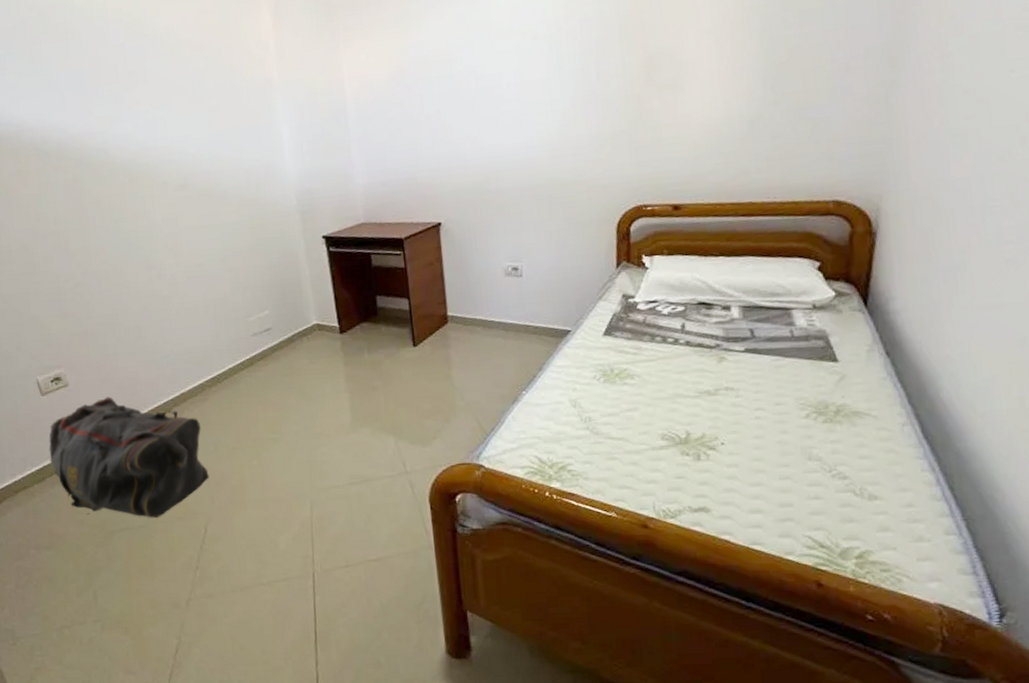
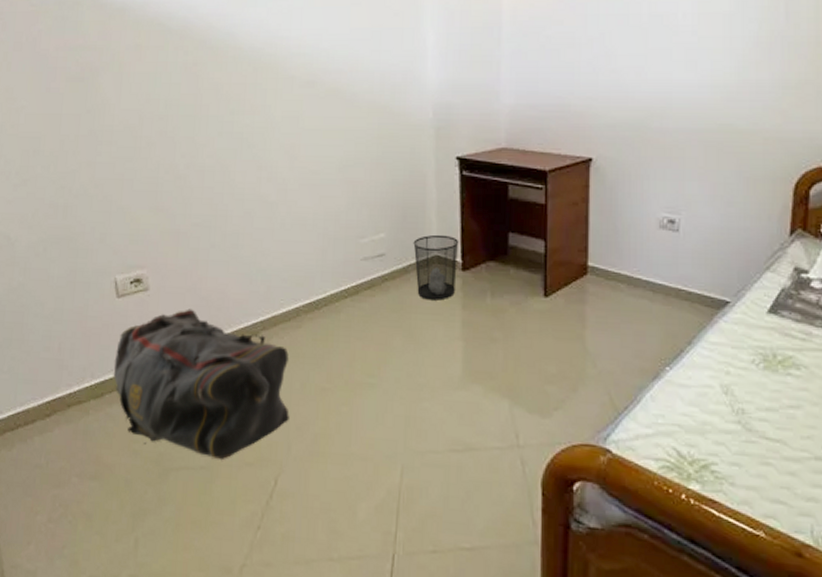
waste bin: none [294,305,336,362] -> present [413,234,459,301]

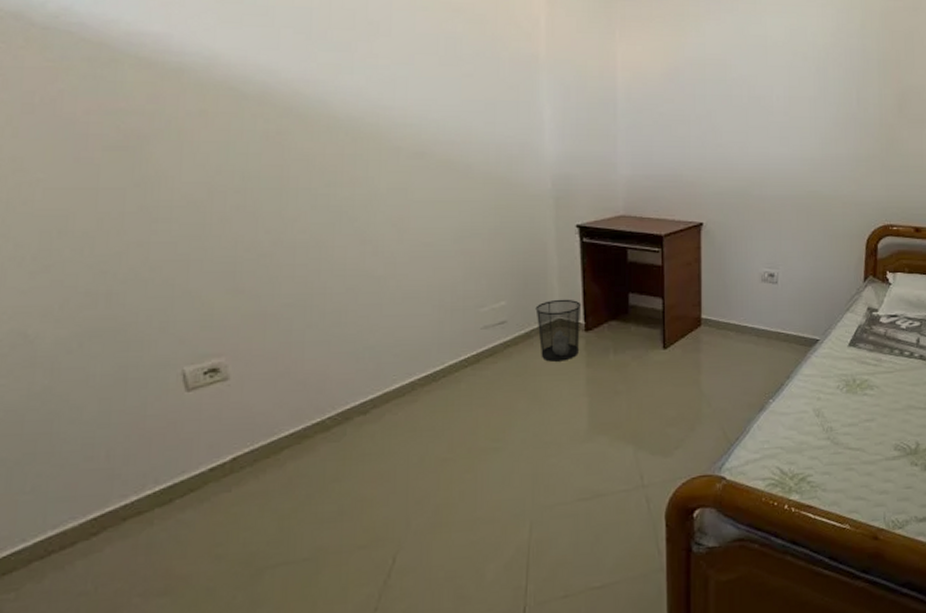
duffel bag: present [113,308,289,459] -> none [184,394,407,548]

